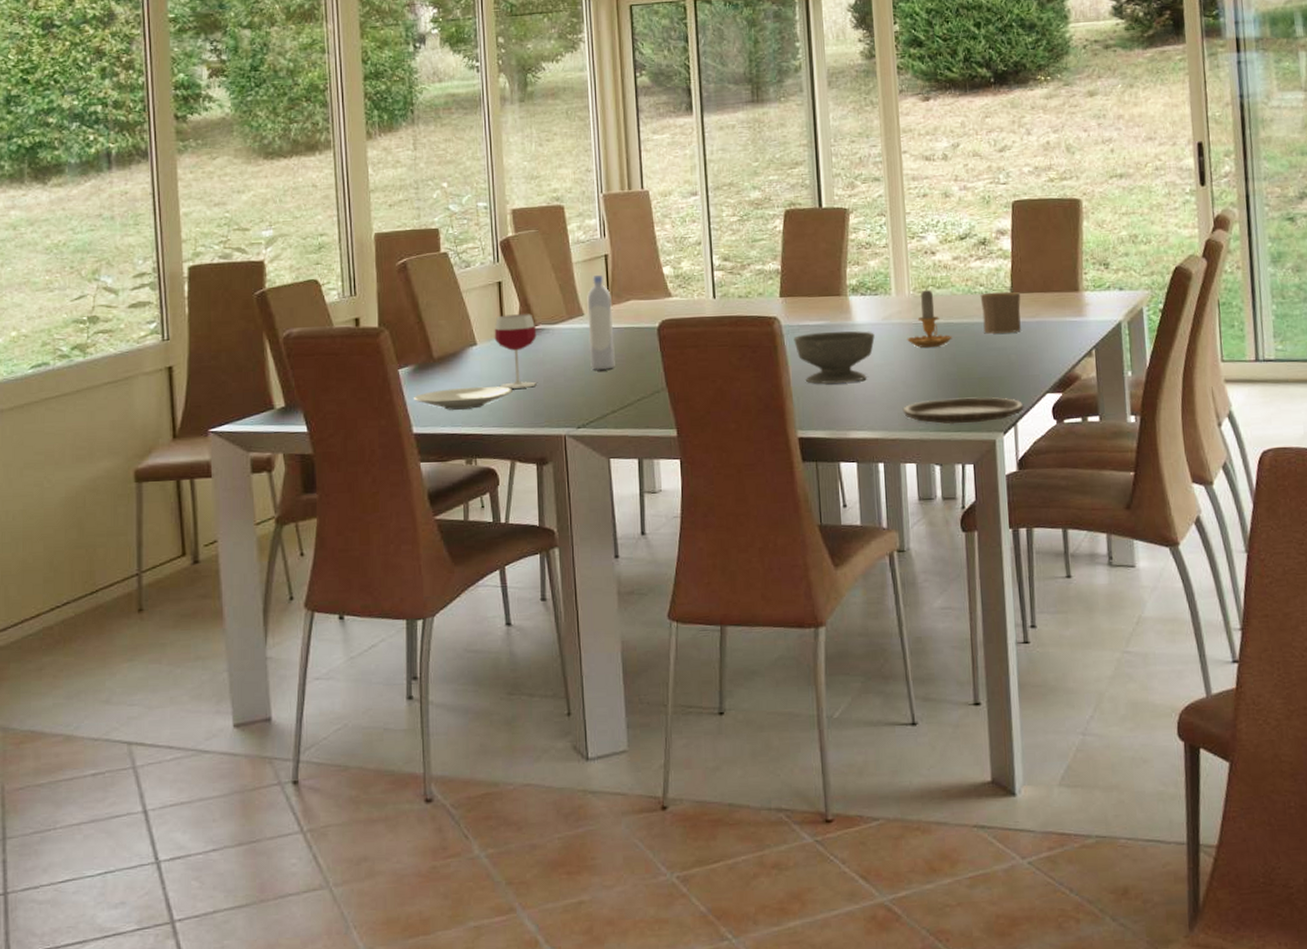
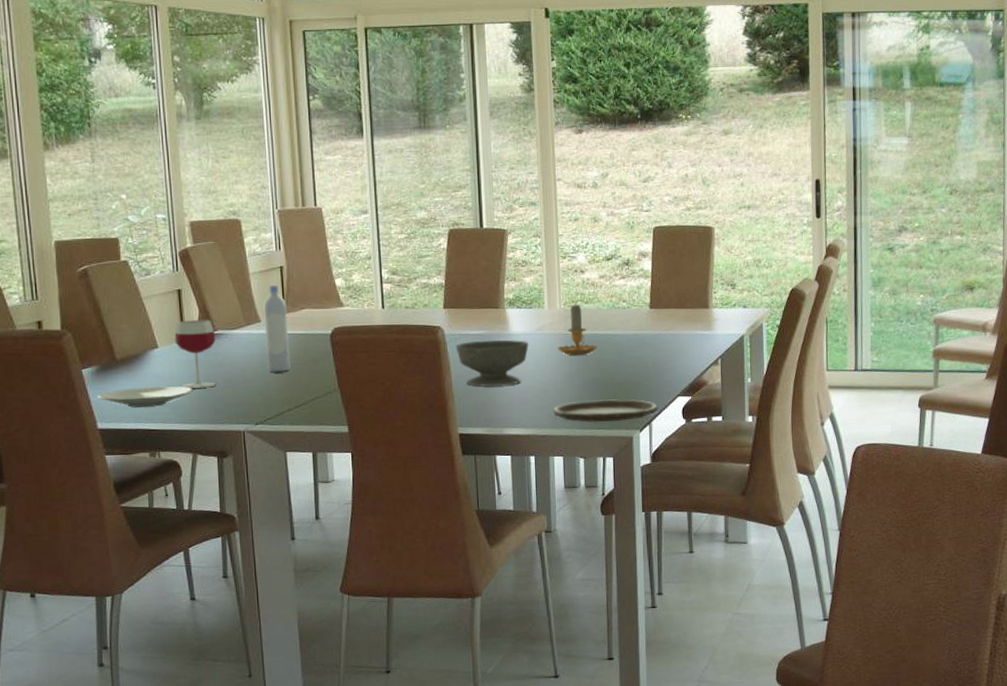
cup: present [980,291,1021,334] -> none [623,307,659,344]

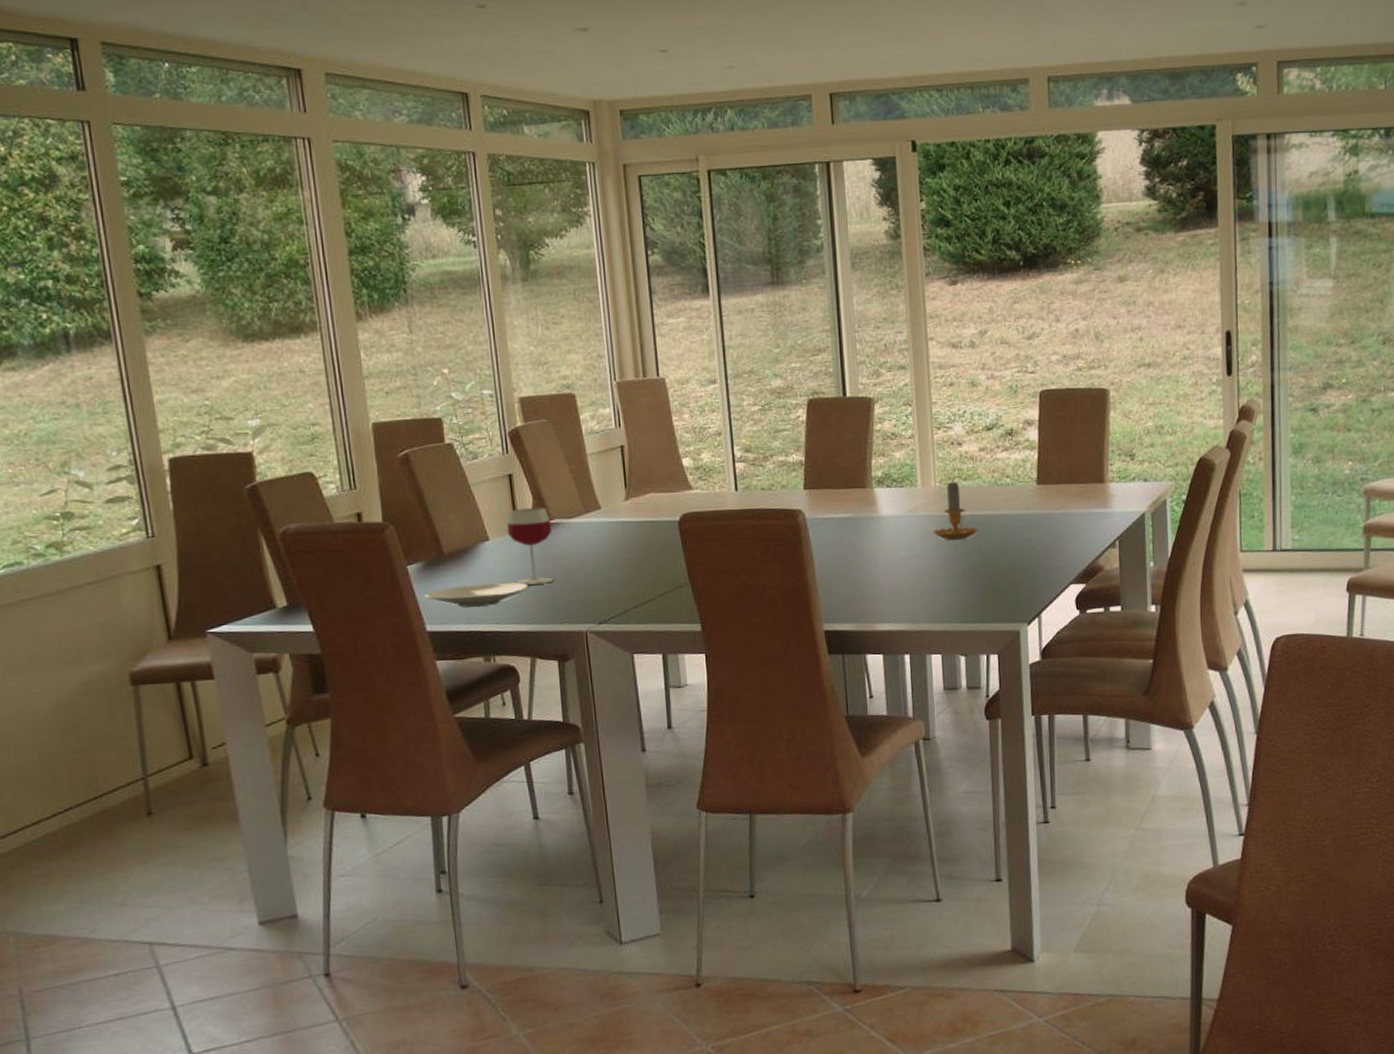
bottle: present [263,284,291,373] -> none [603,466,636,566]
bowl: present [456,340,529,387] -> none [818,523,901,577]
plate: present [552,399,658,423] -> none [928,588,1048,616]

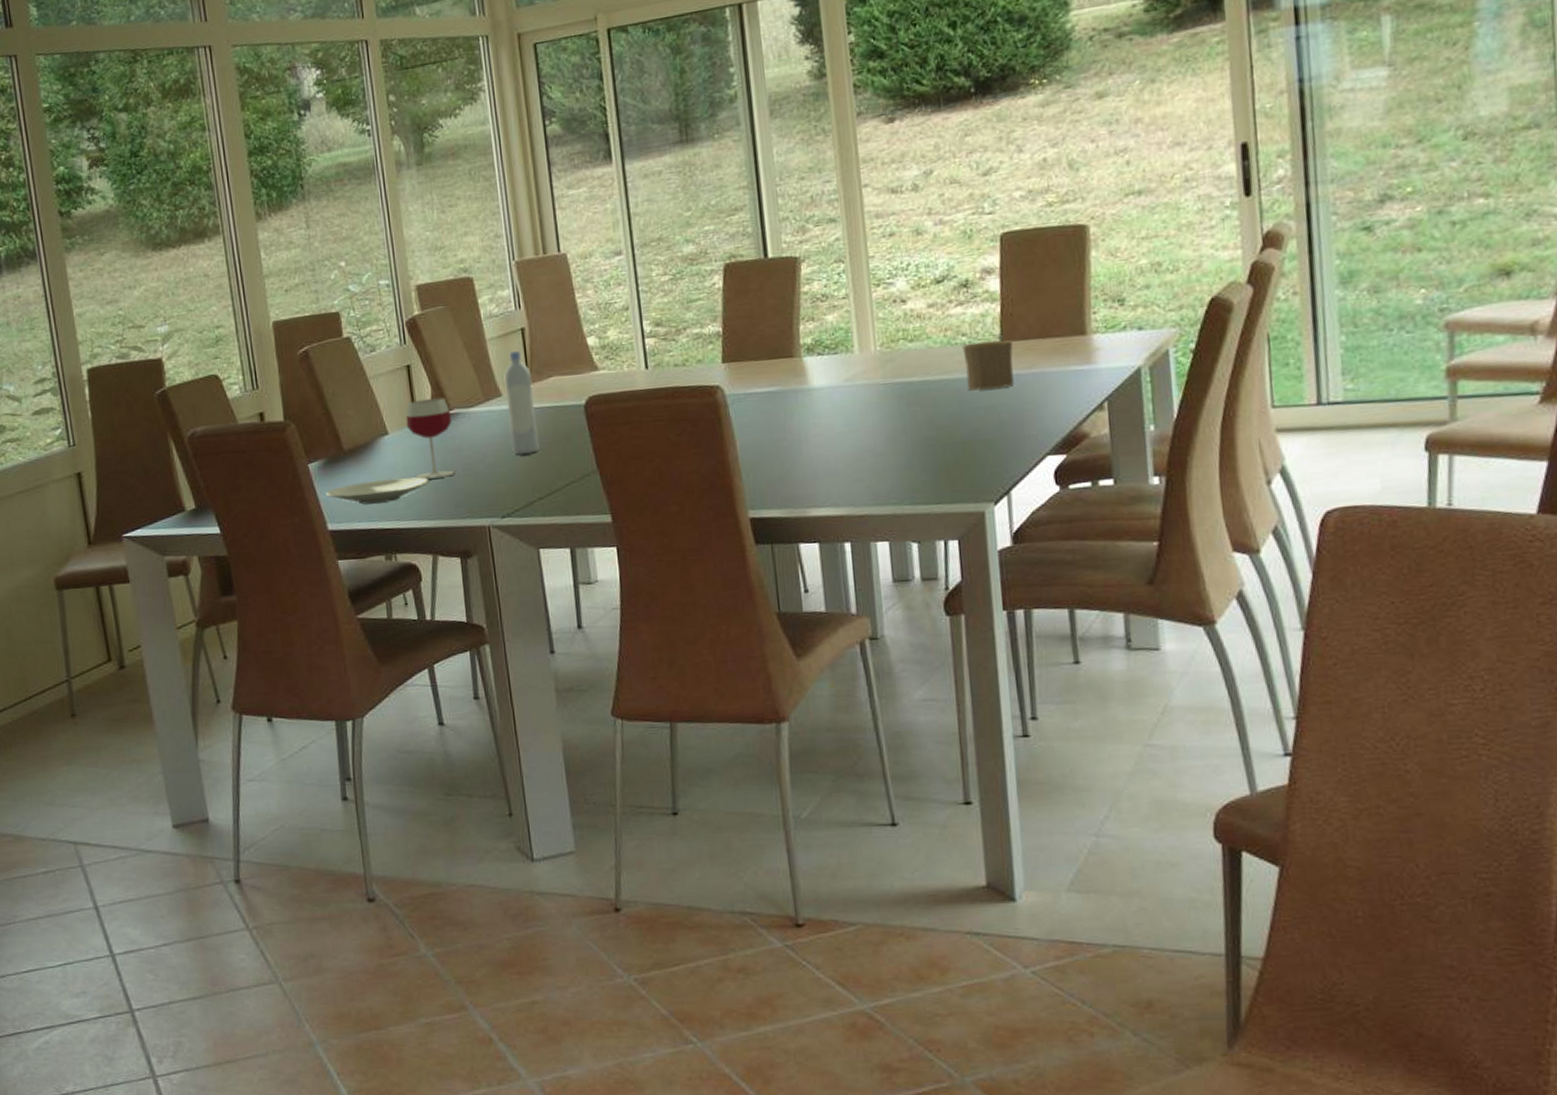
bottle: none [603,466,636,566] -> present [504,350,539,456]
candle: present [933,479,978,540] -> none [874,342,929,411]
cup: none [1006,483,1047,526] -> present [962,339,1014,391]

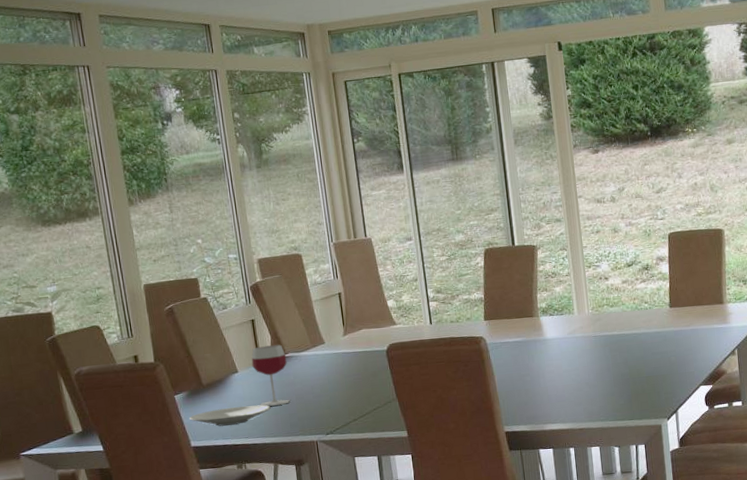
bottle: present [504,350,539,456] -> none [326,309,354,388]
cup: present [962,339,1014,391] -> none [645,306,679,341]

